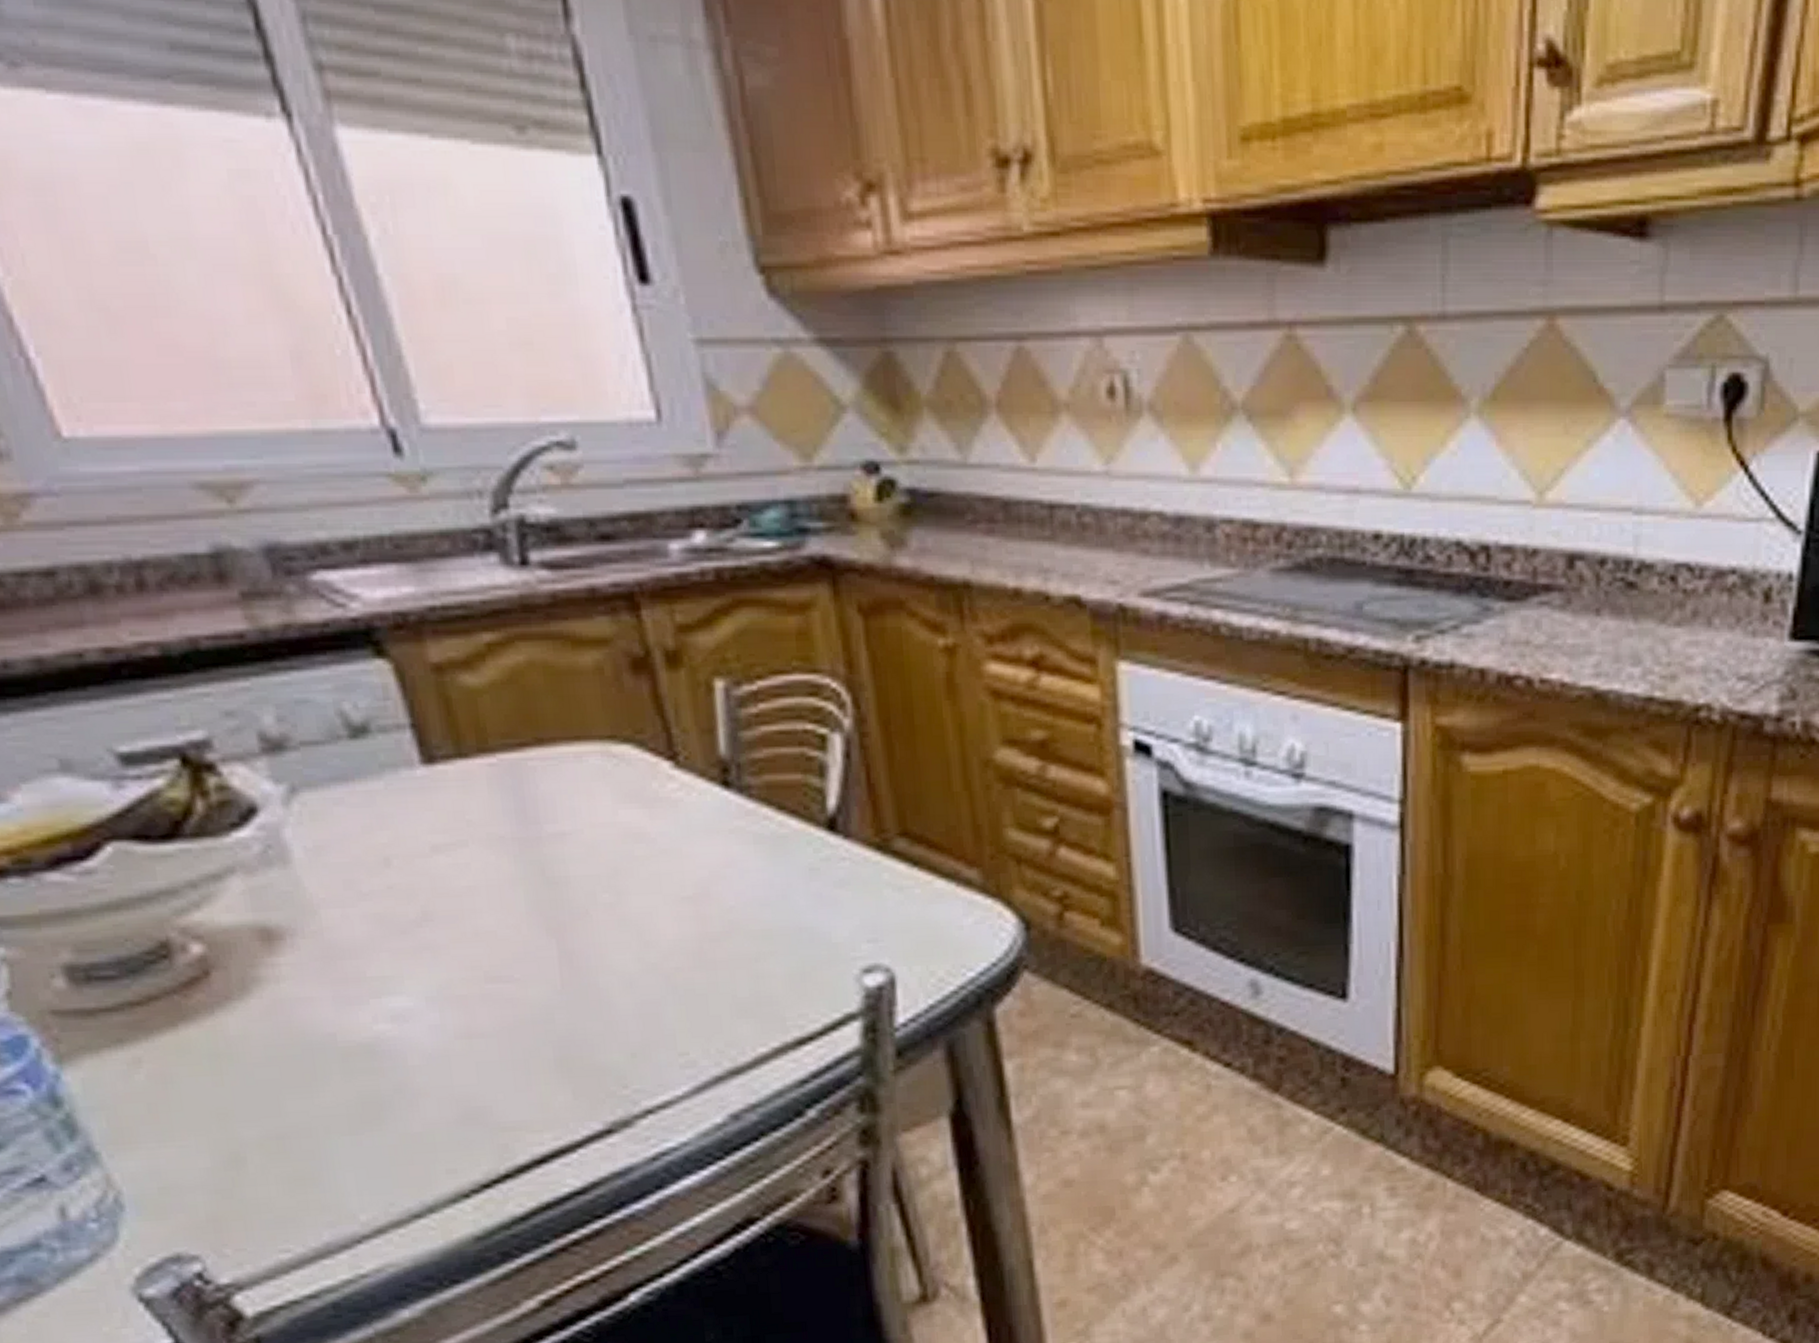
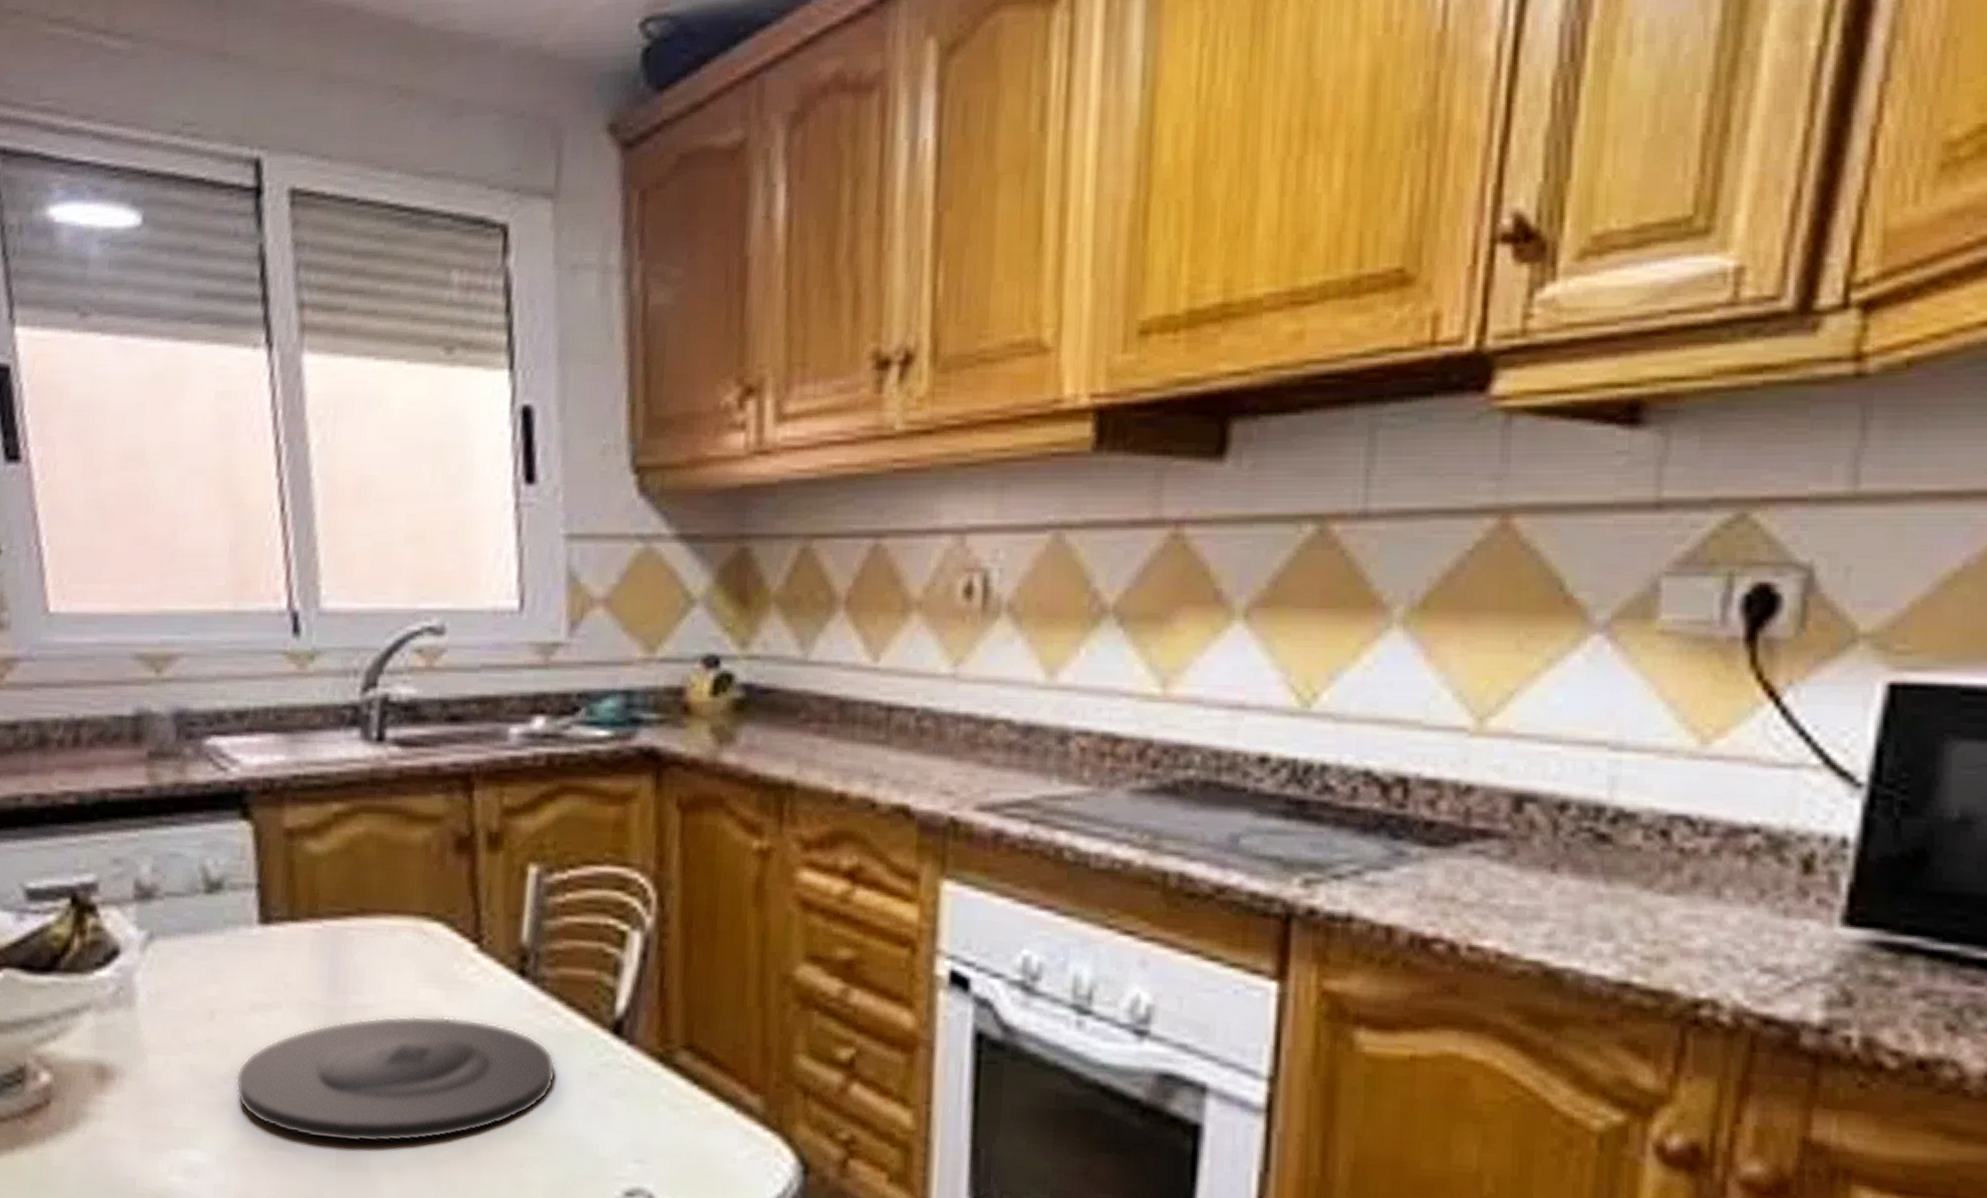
plate: none [429,833,778,967] -> present [235,1015,556,1144]

